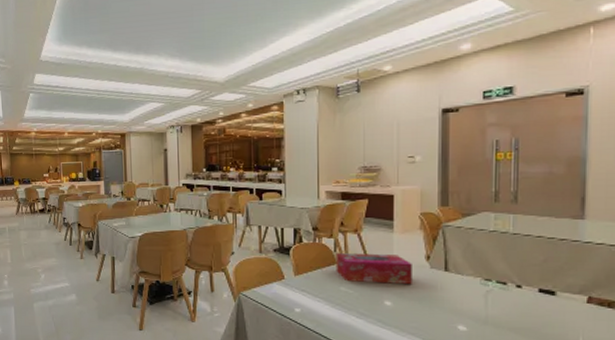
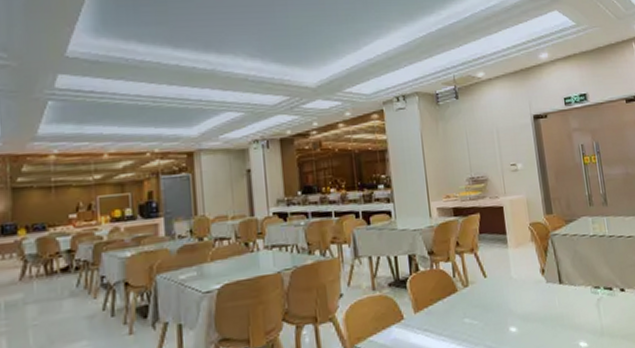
tissue box: present [336,253,412,285] -> none [455,272,533,311]

